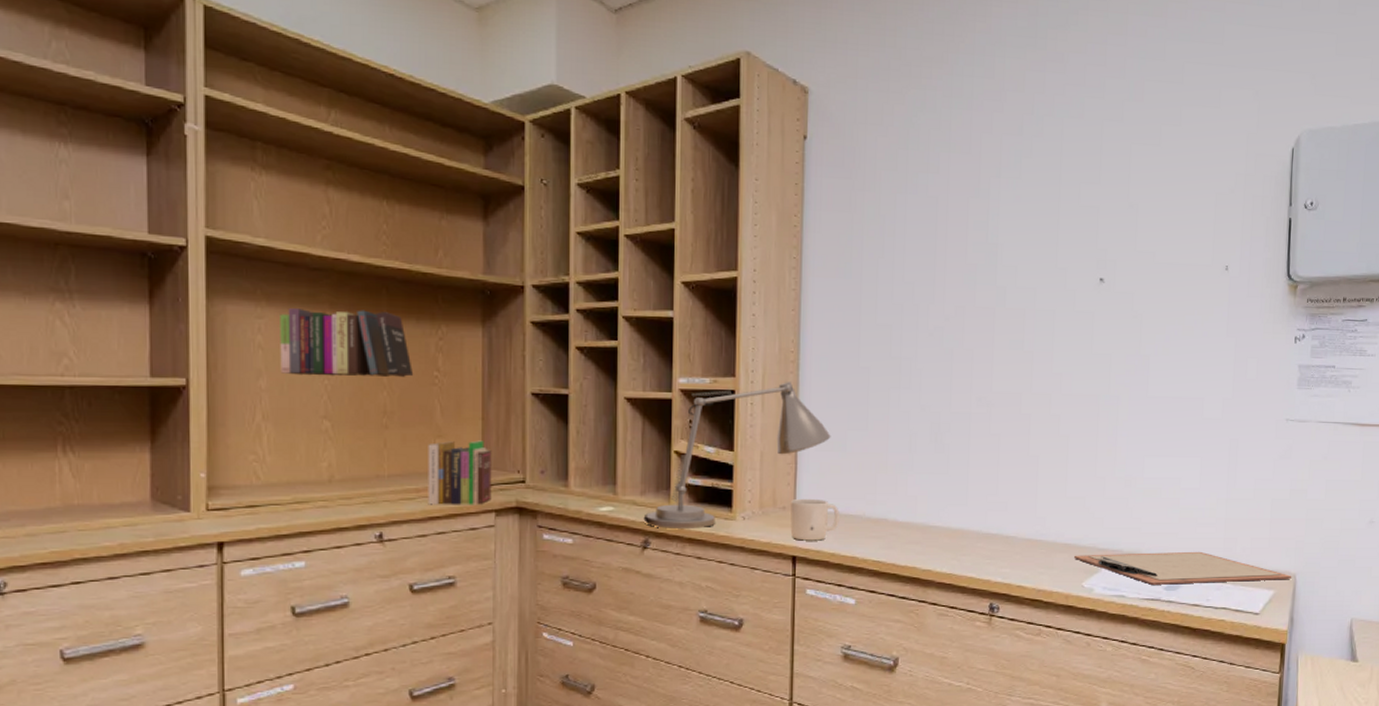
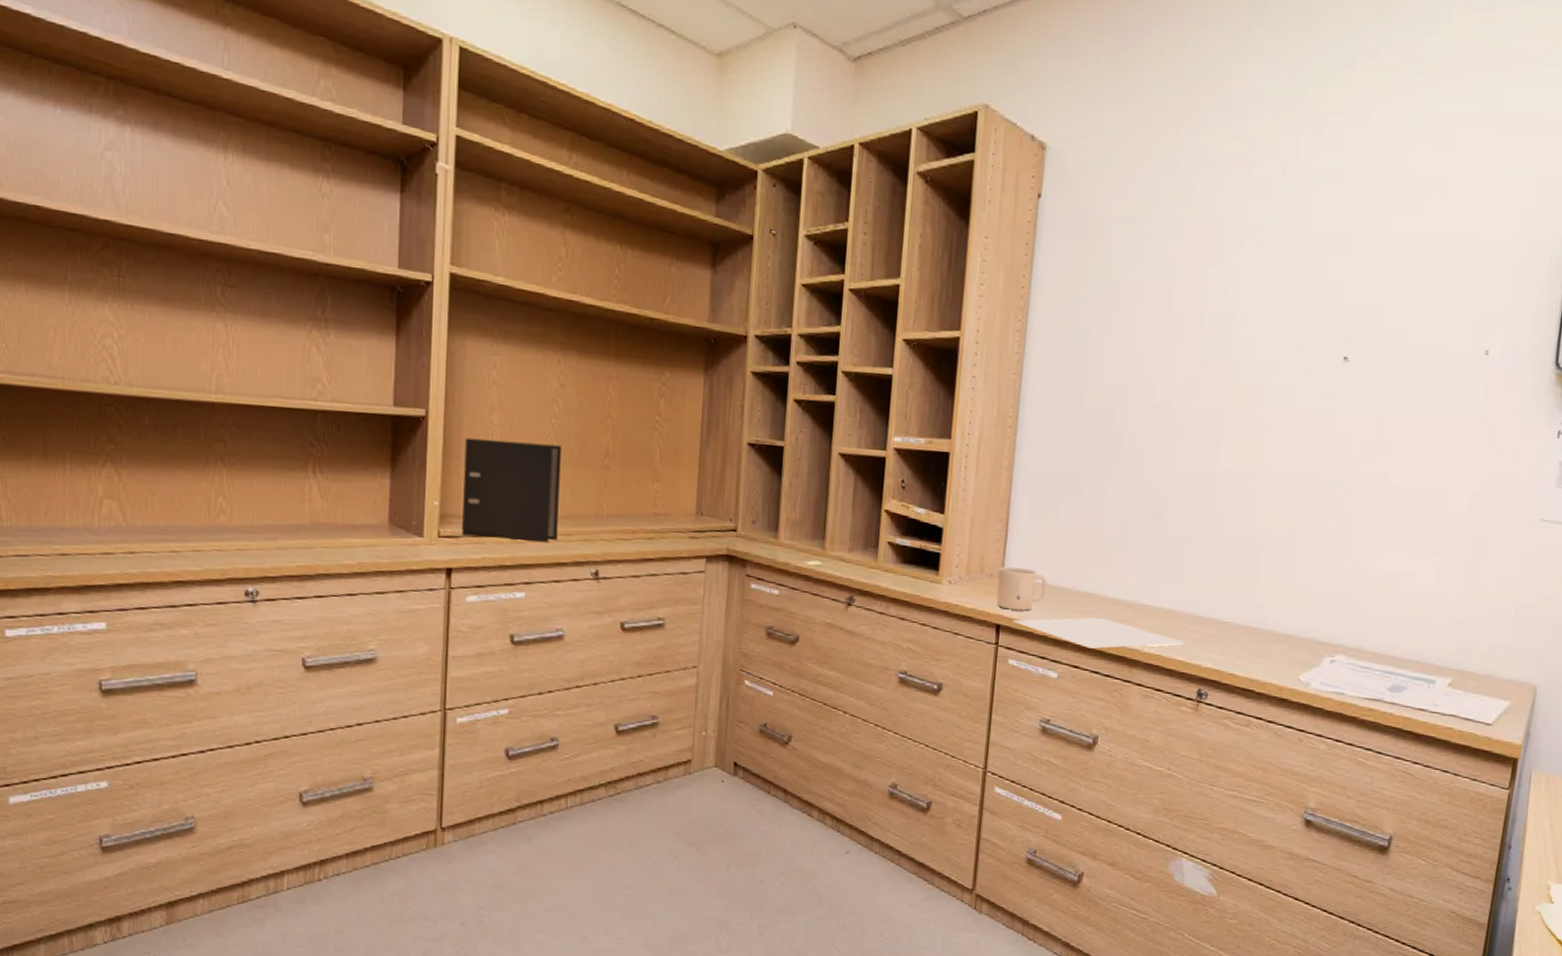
binder: none [231,405,336,508] -> present [462,437,561,542]
books: present [280,308,414,378] -> none [512,347,637,420]
books: present [428,440,492,505] -> none [642,485,706,551]
desk lamp: present [643,381,831,529] -> none [850,446,1045,590]
paper sheet: none [808,542,974,572] -> present [1013,617,1185,649]
clipboard: present [1073,551,1292,585] -> none [1291,646,1532,691]

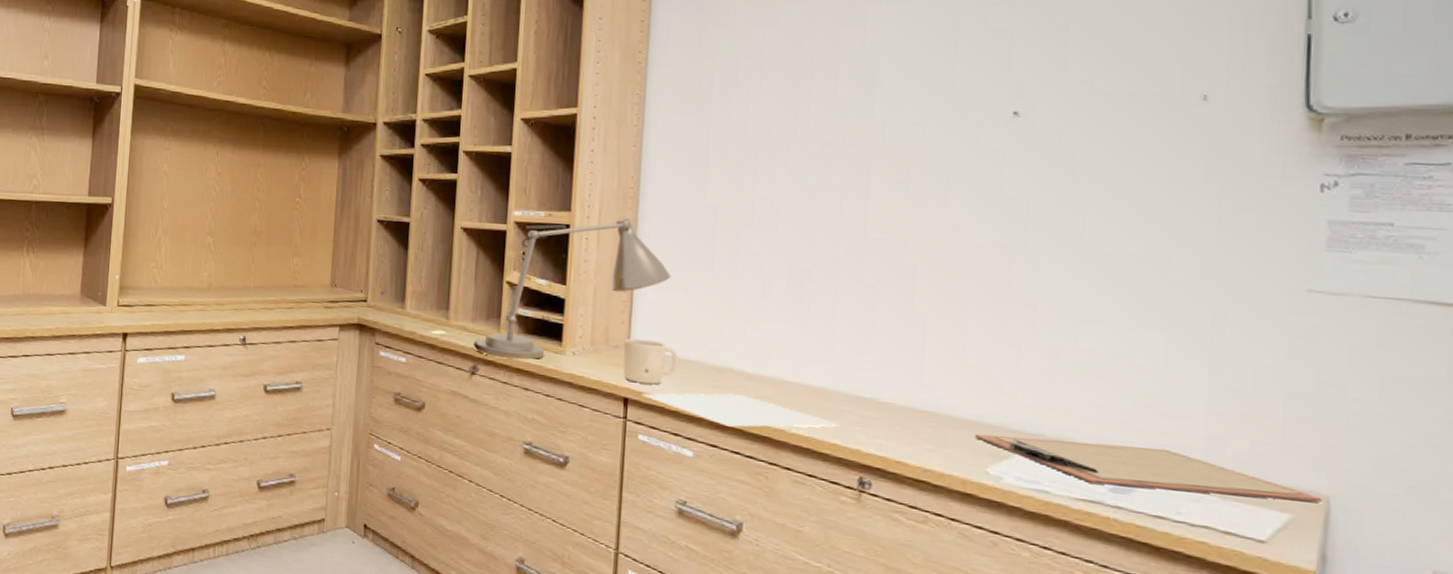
binder: present [462,437,561,542] -> none [136,221,217,311]
desk lamp: none [850,446,1045,590] -> present [473,217,671,360]
clipboard: none [1291,646,1532,691] -> present [974,434,1323,502]

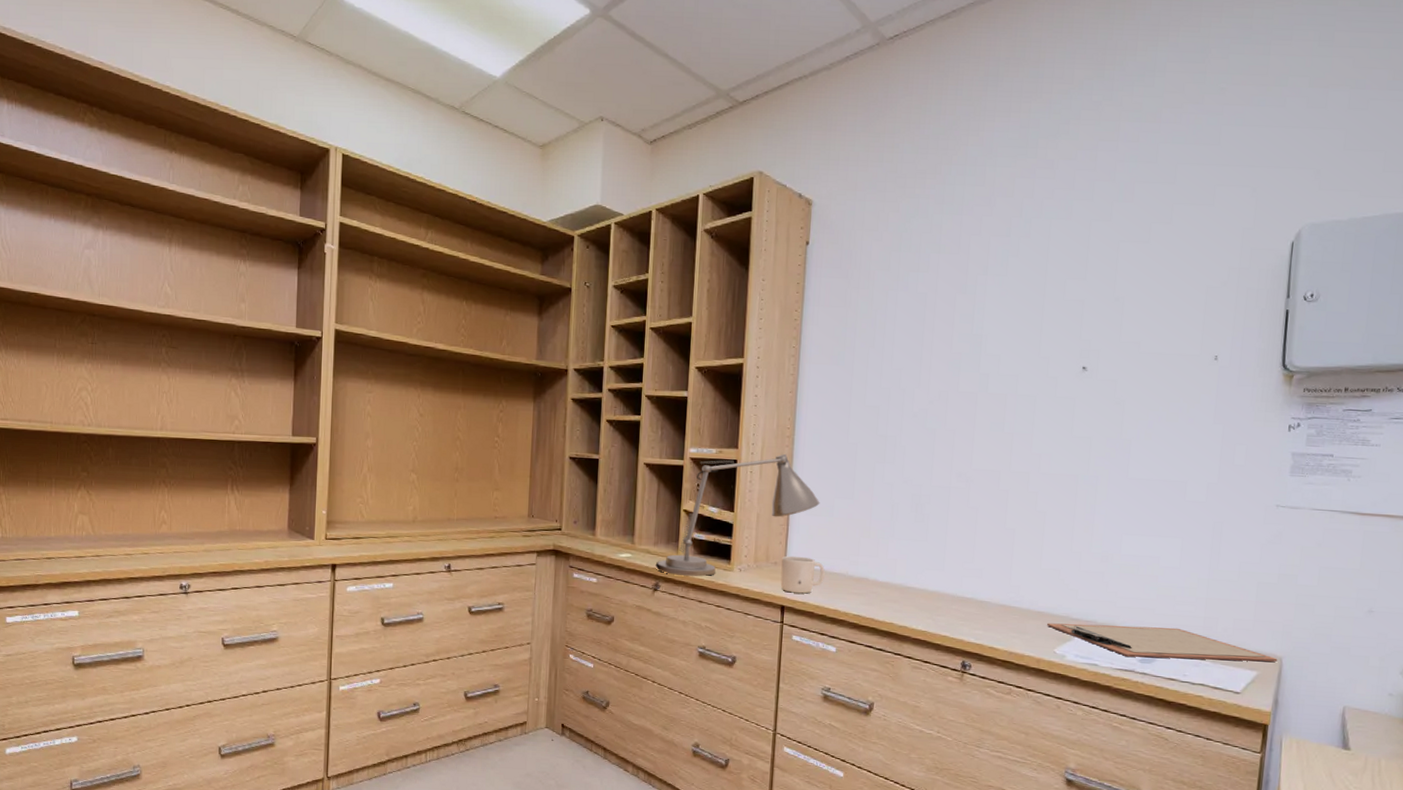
paper sheet: present [642,393,840,427] -> none [795,599,949,626]

